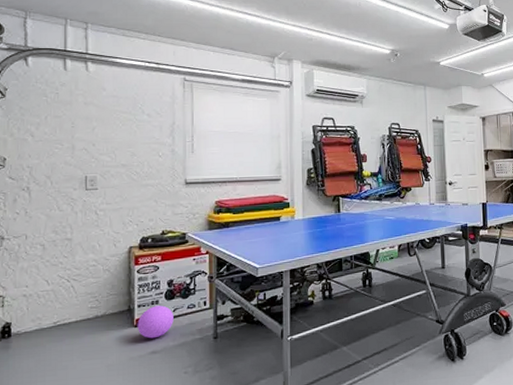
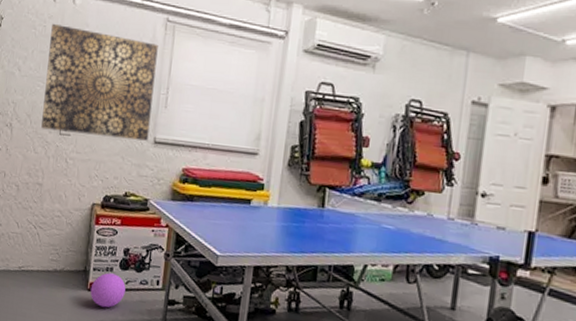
wall art: none [64,90,179,188] -> present [41,23,158,141]

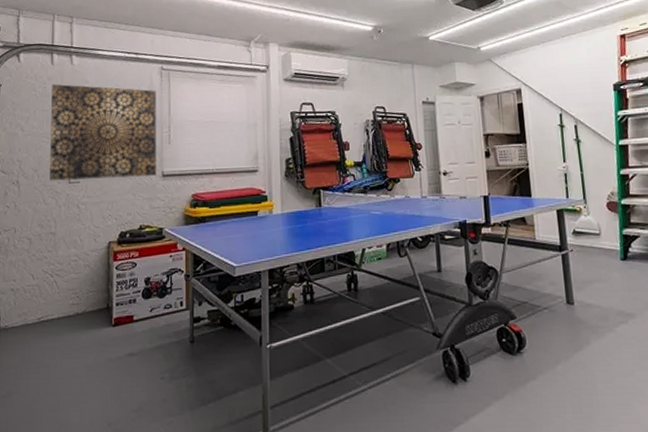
ball: present [90,272,126,308] -> none [115,304,150,340]

